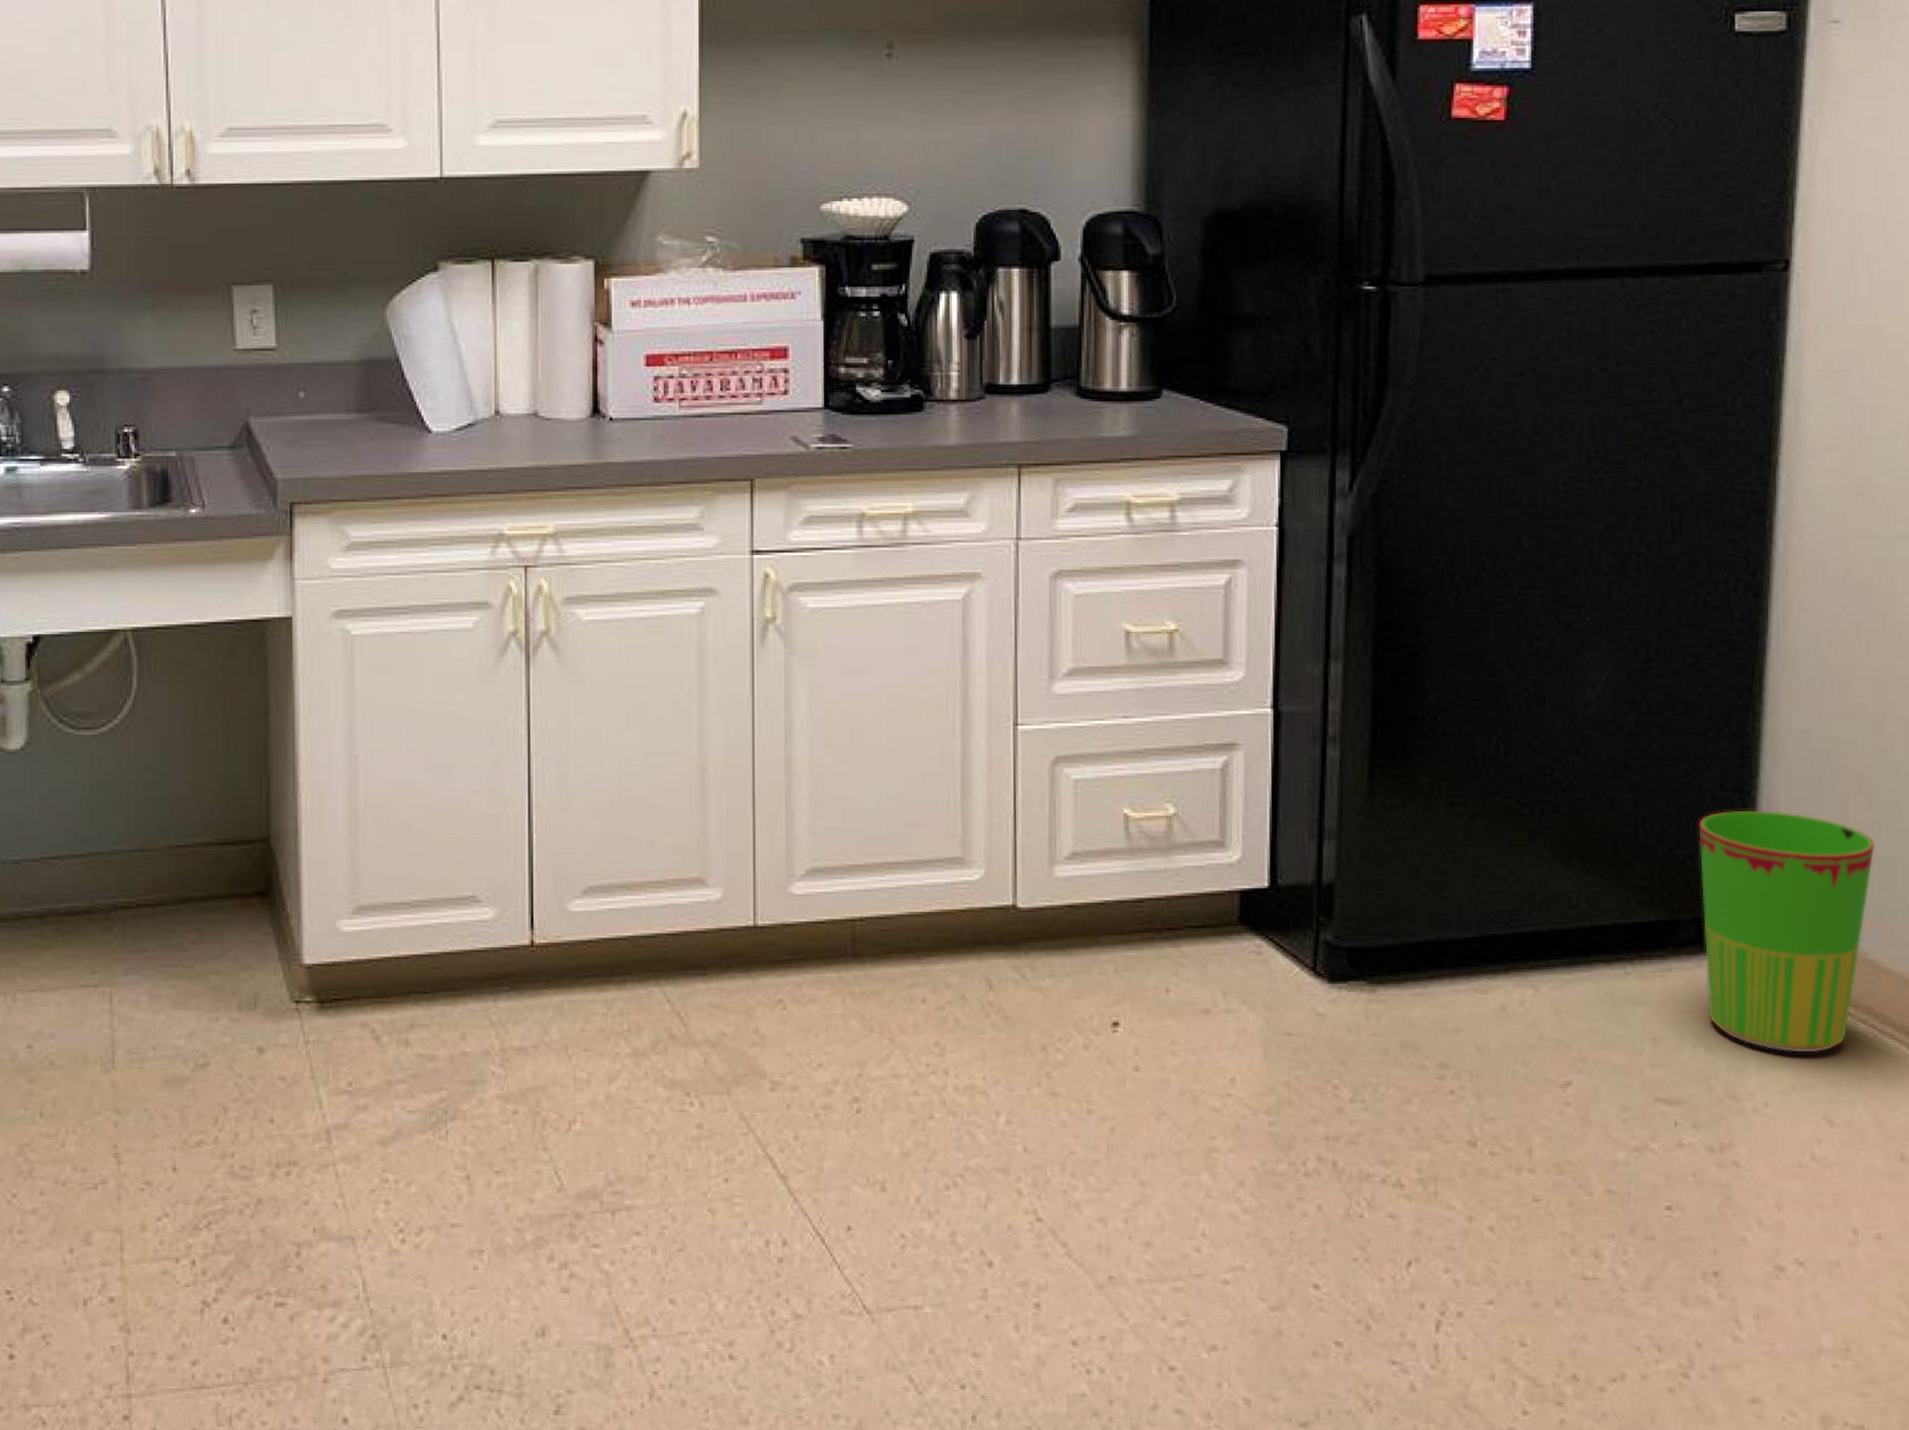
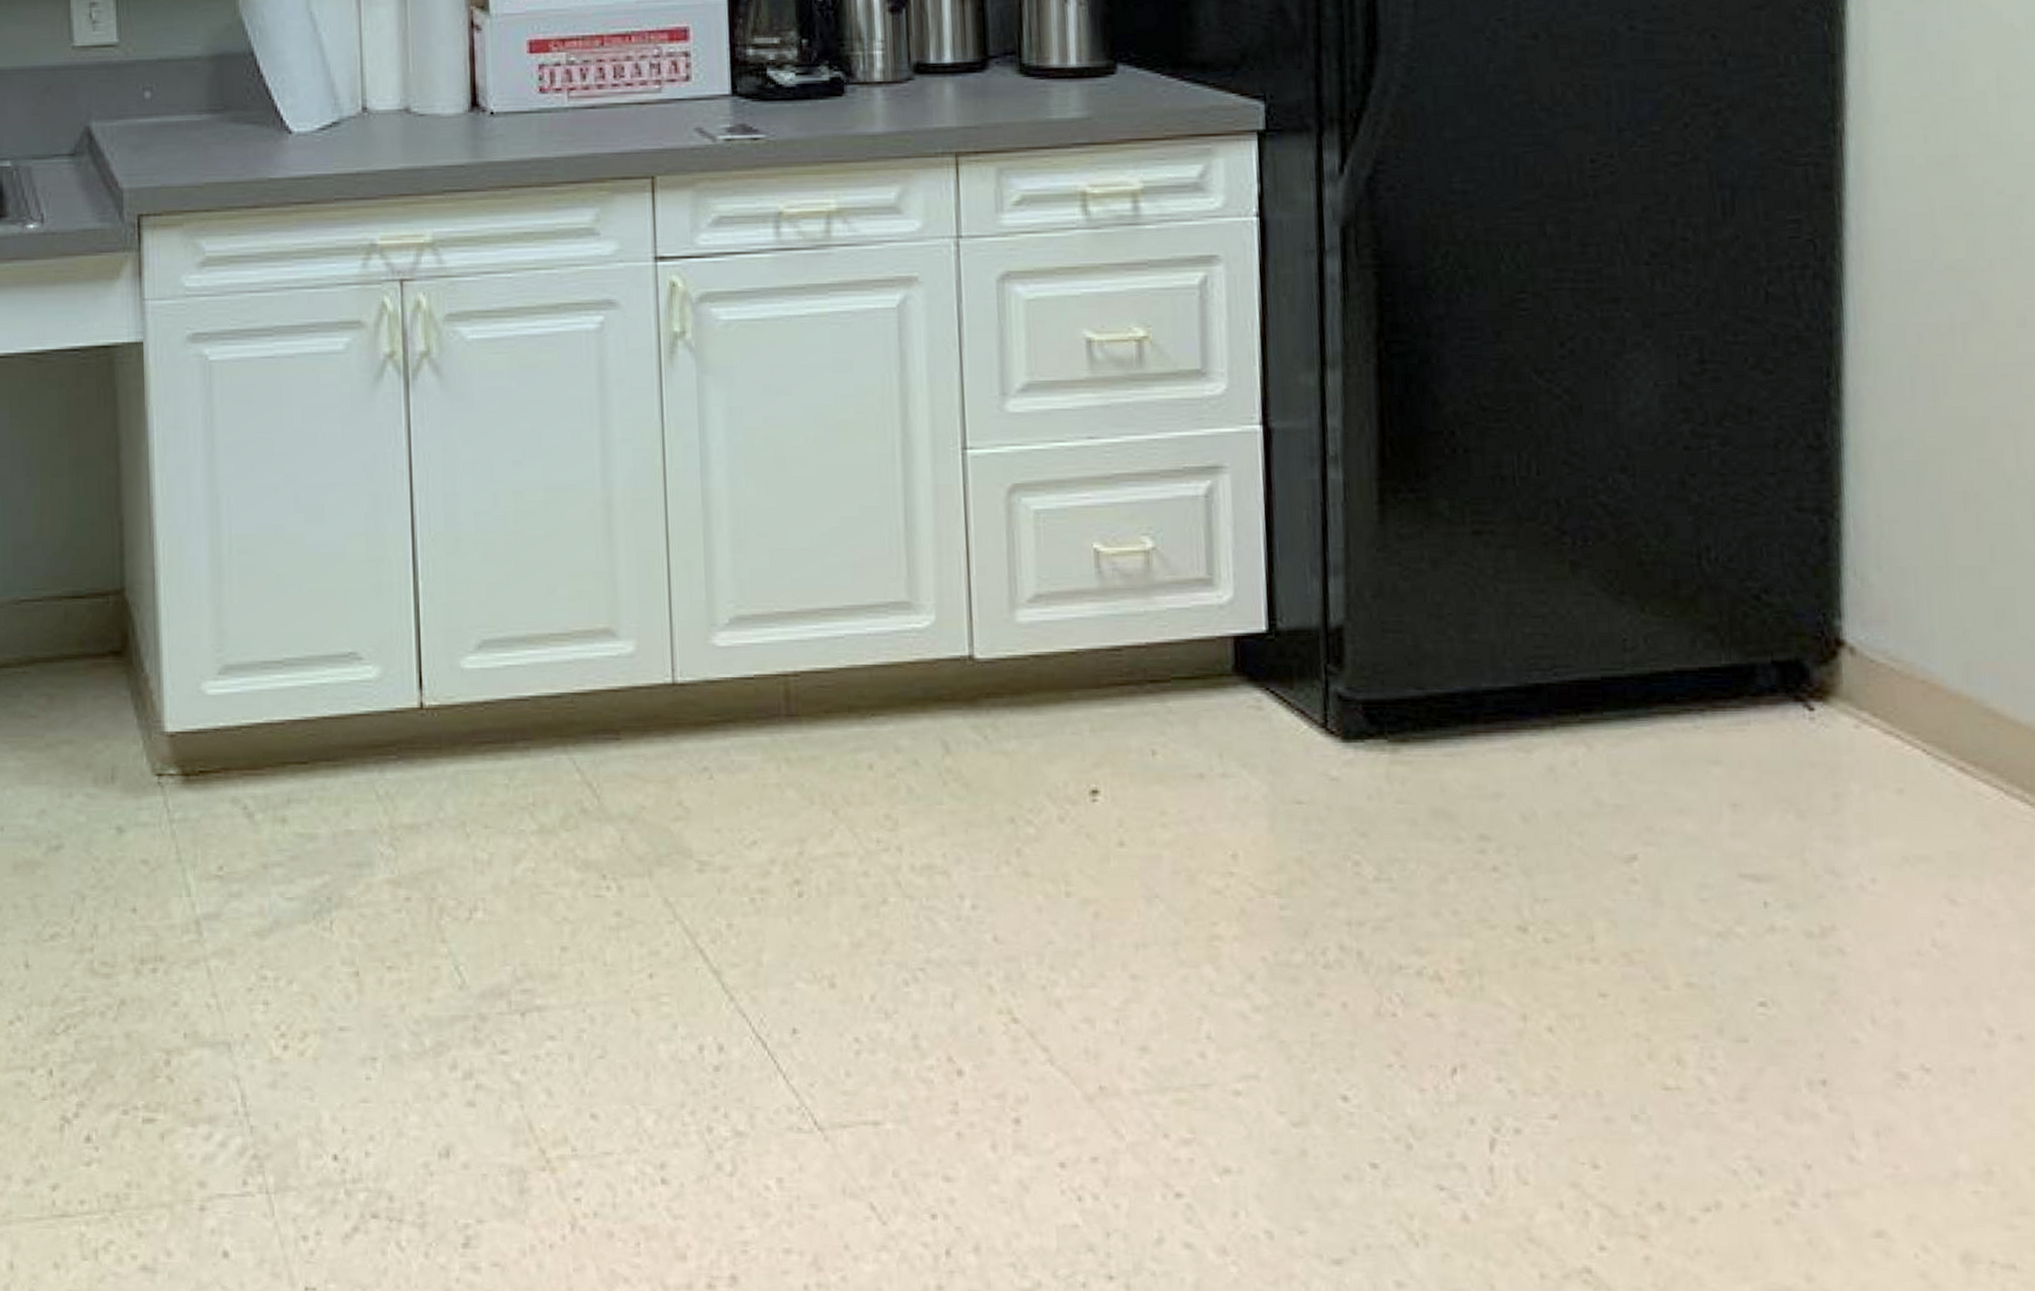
waste bin: present [1698,810,1875,1053] -> none [1772,534,1988,819]

